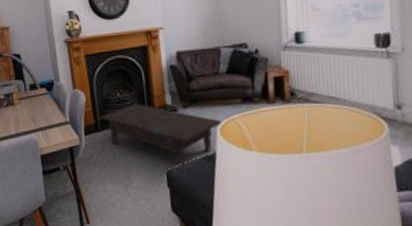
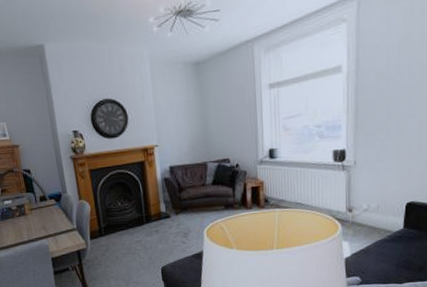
coffee table: present [101,104,222,168] -> none [104,212,208,264]

